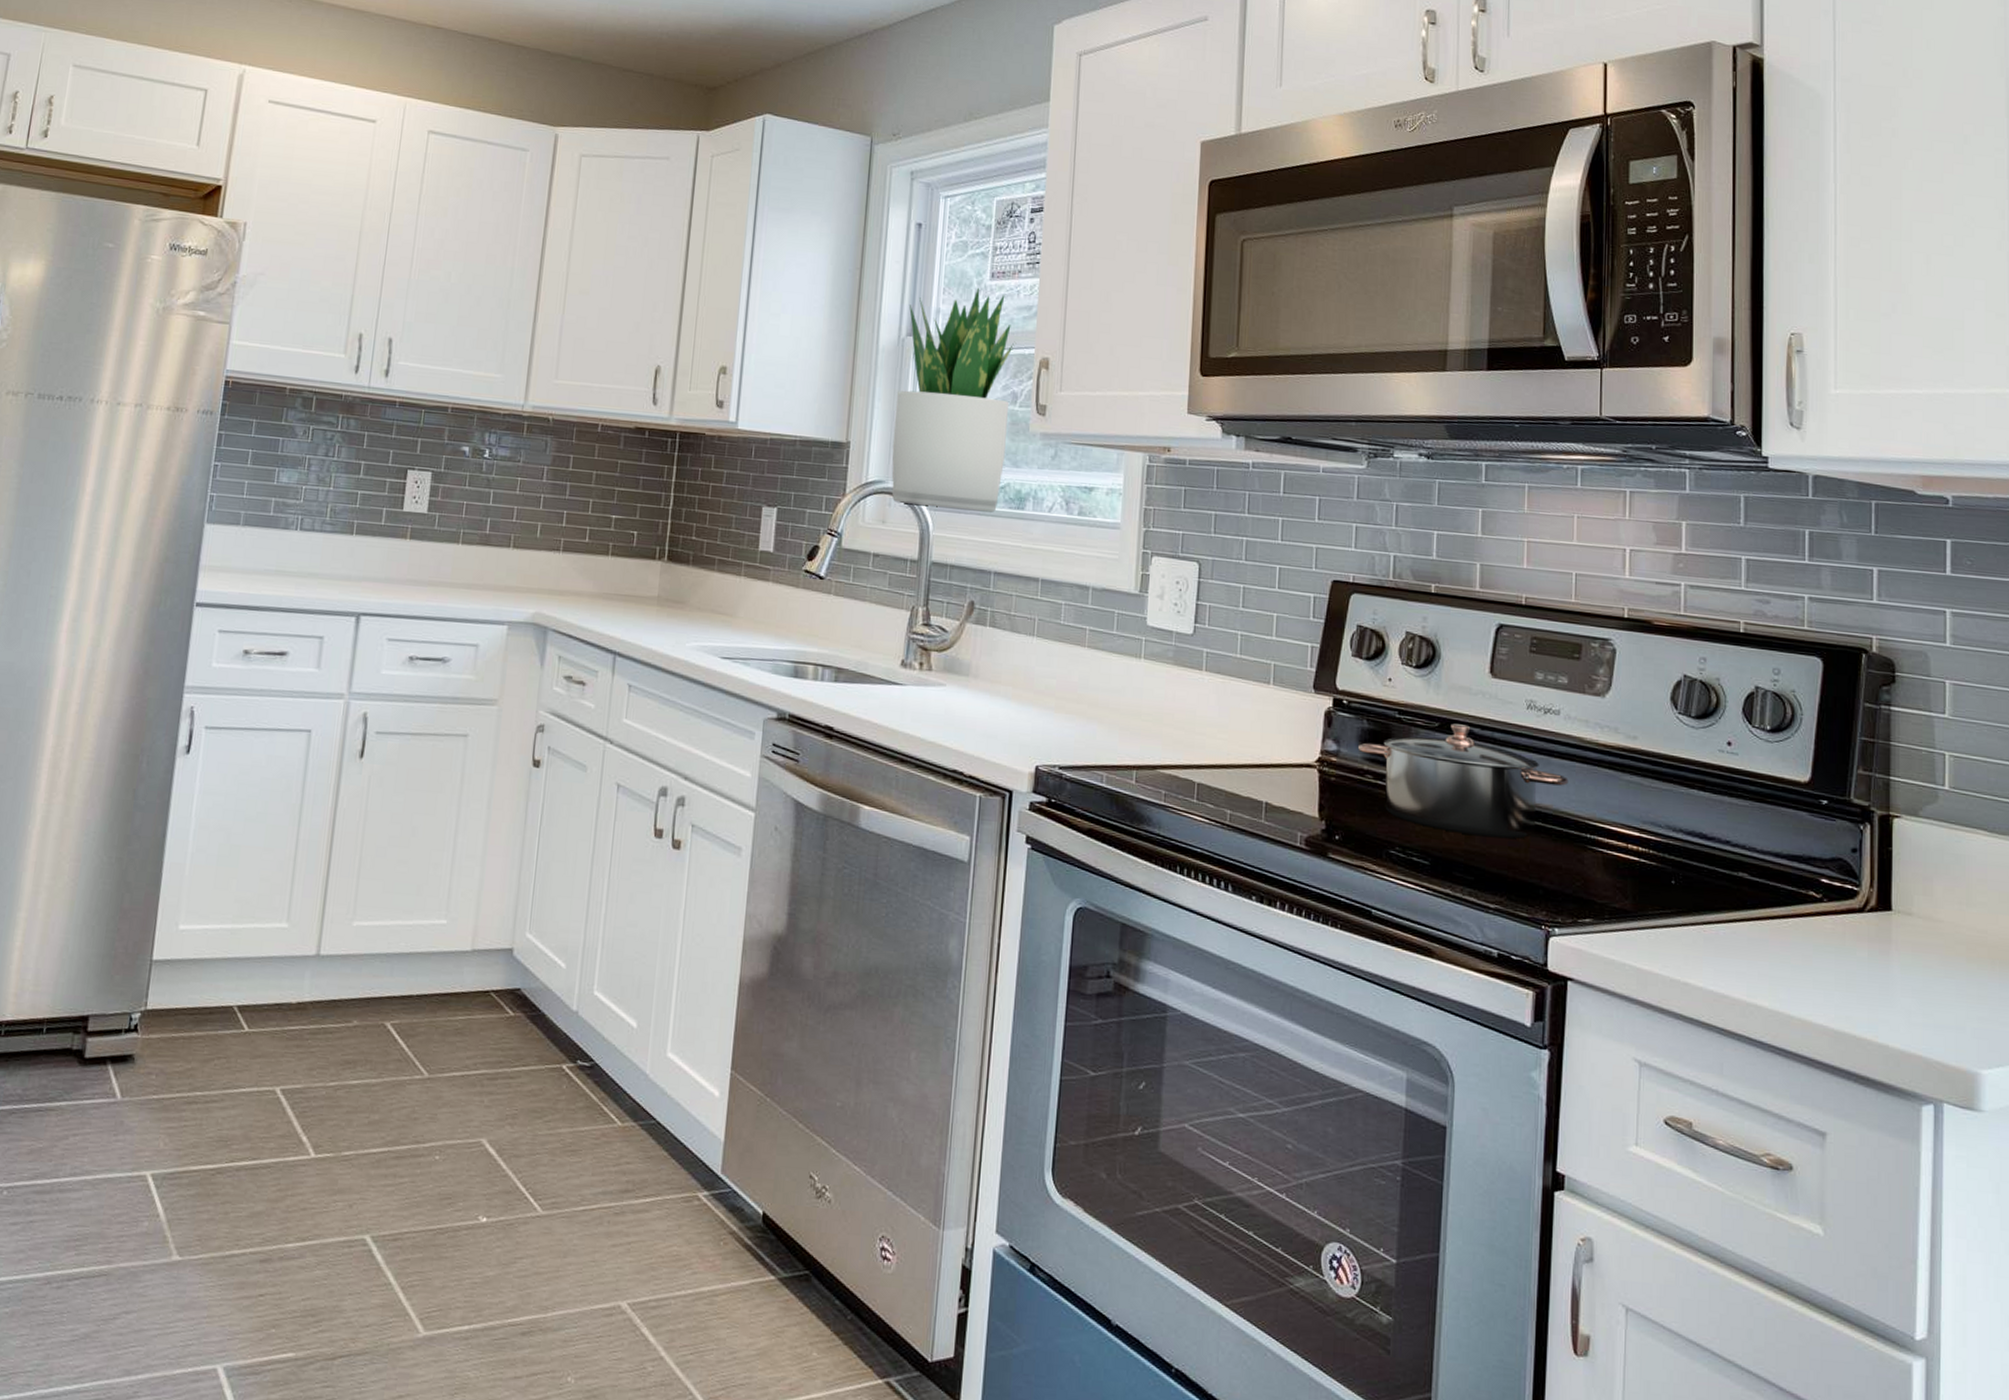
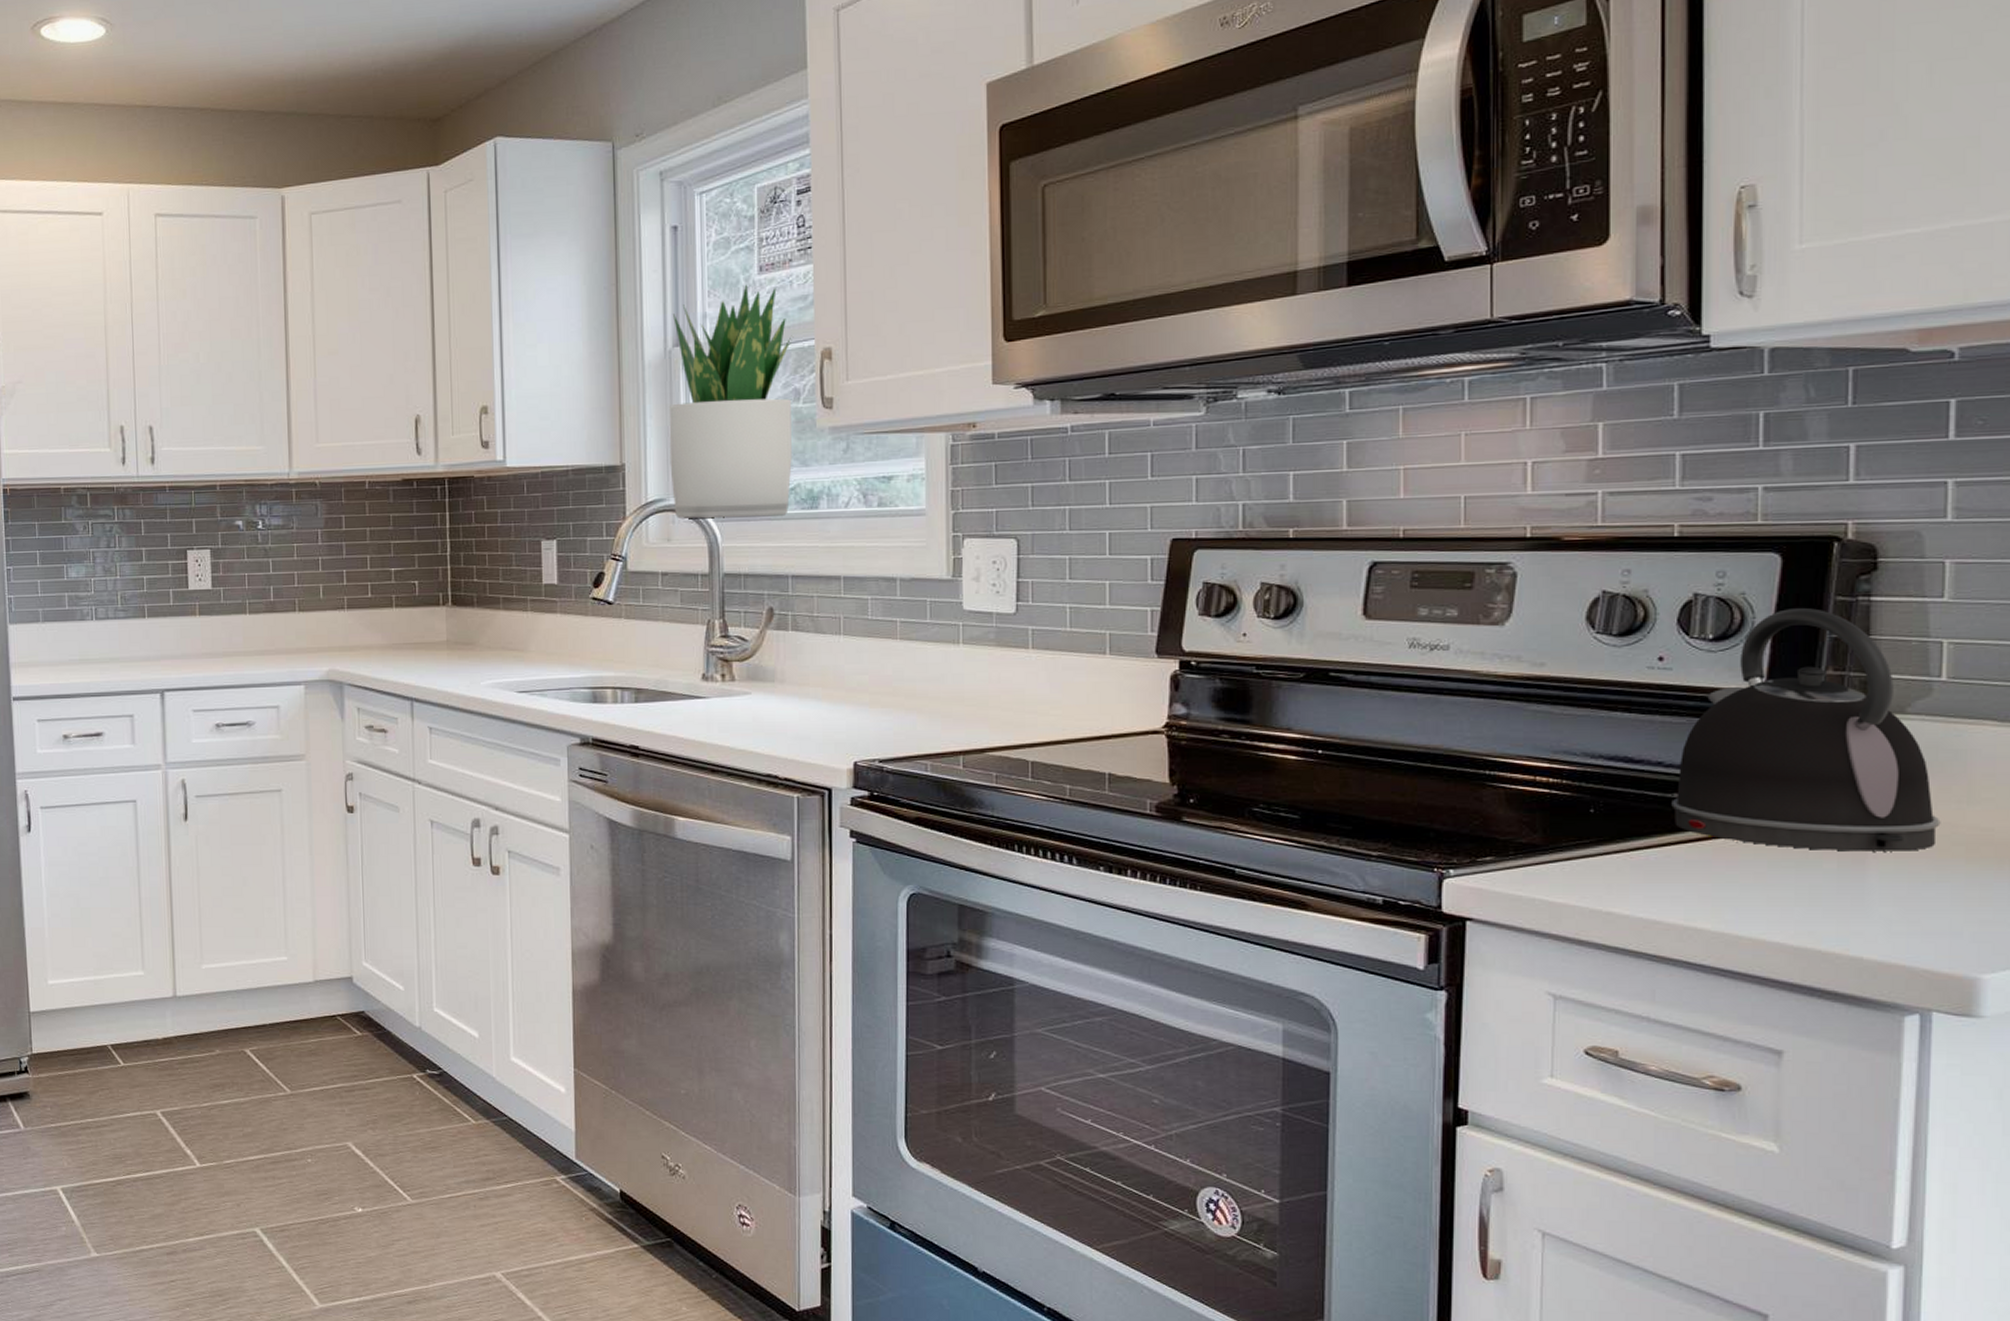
cooking pot: present [1358,724,1569,839] -> none [1211,672,1462,785]
kettle: none [1737,709,1947,946] -> present [1671,607,1941,852]

